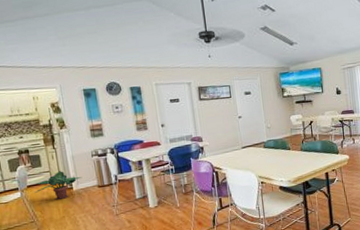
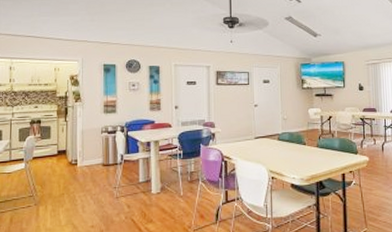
potted plant: present [34,171,83,200] -> none [38,145,89,175]

